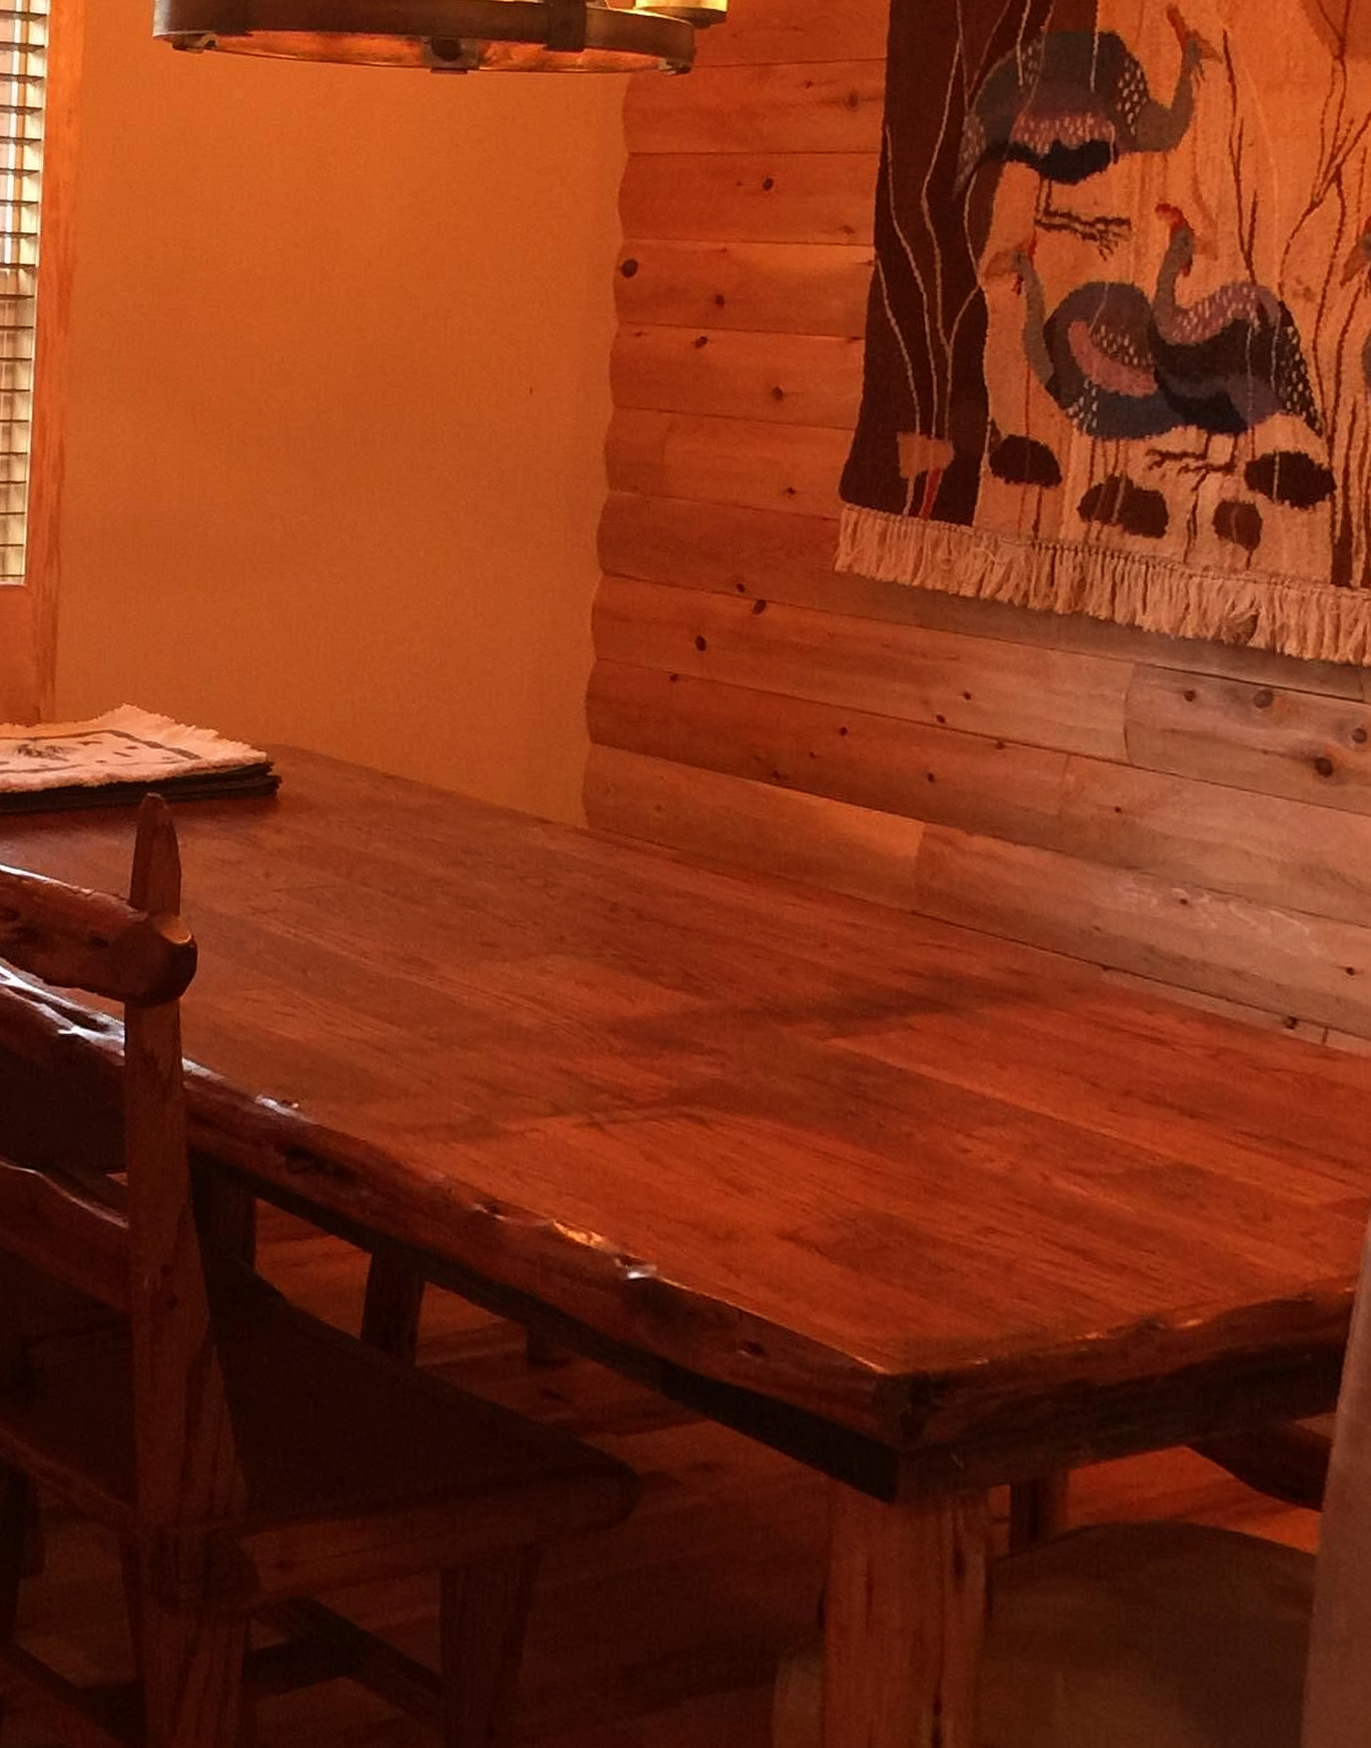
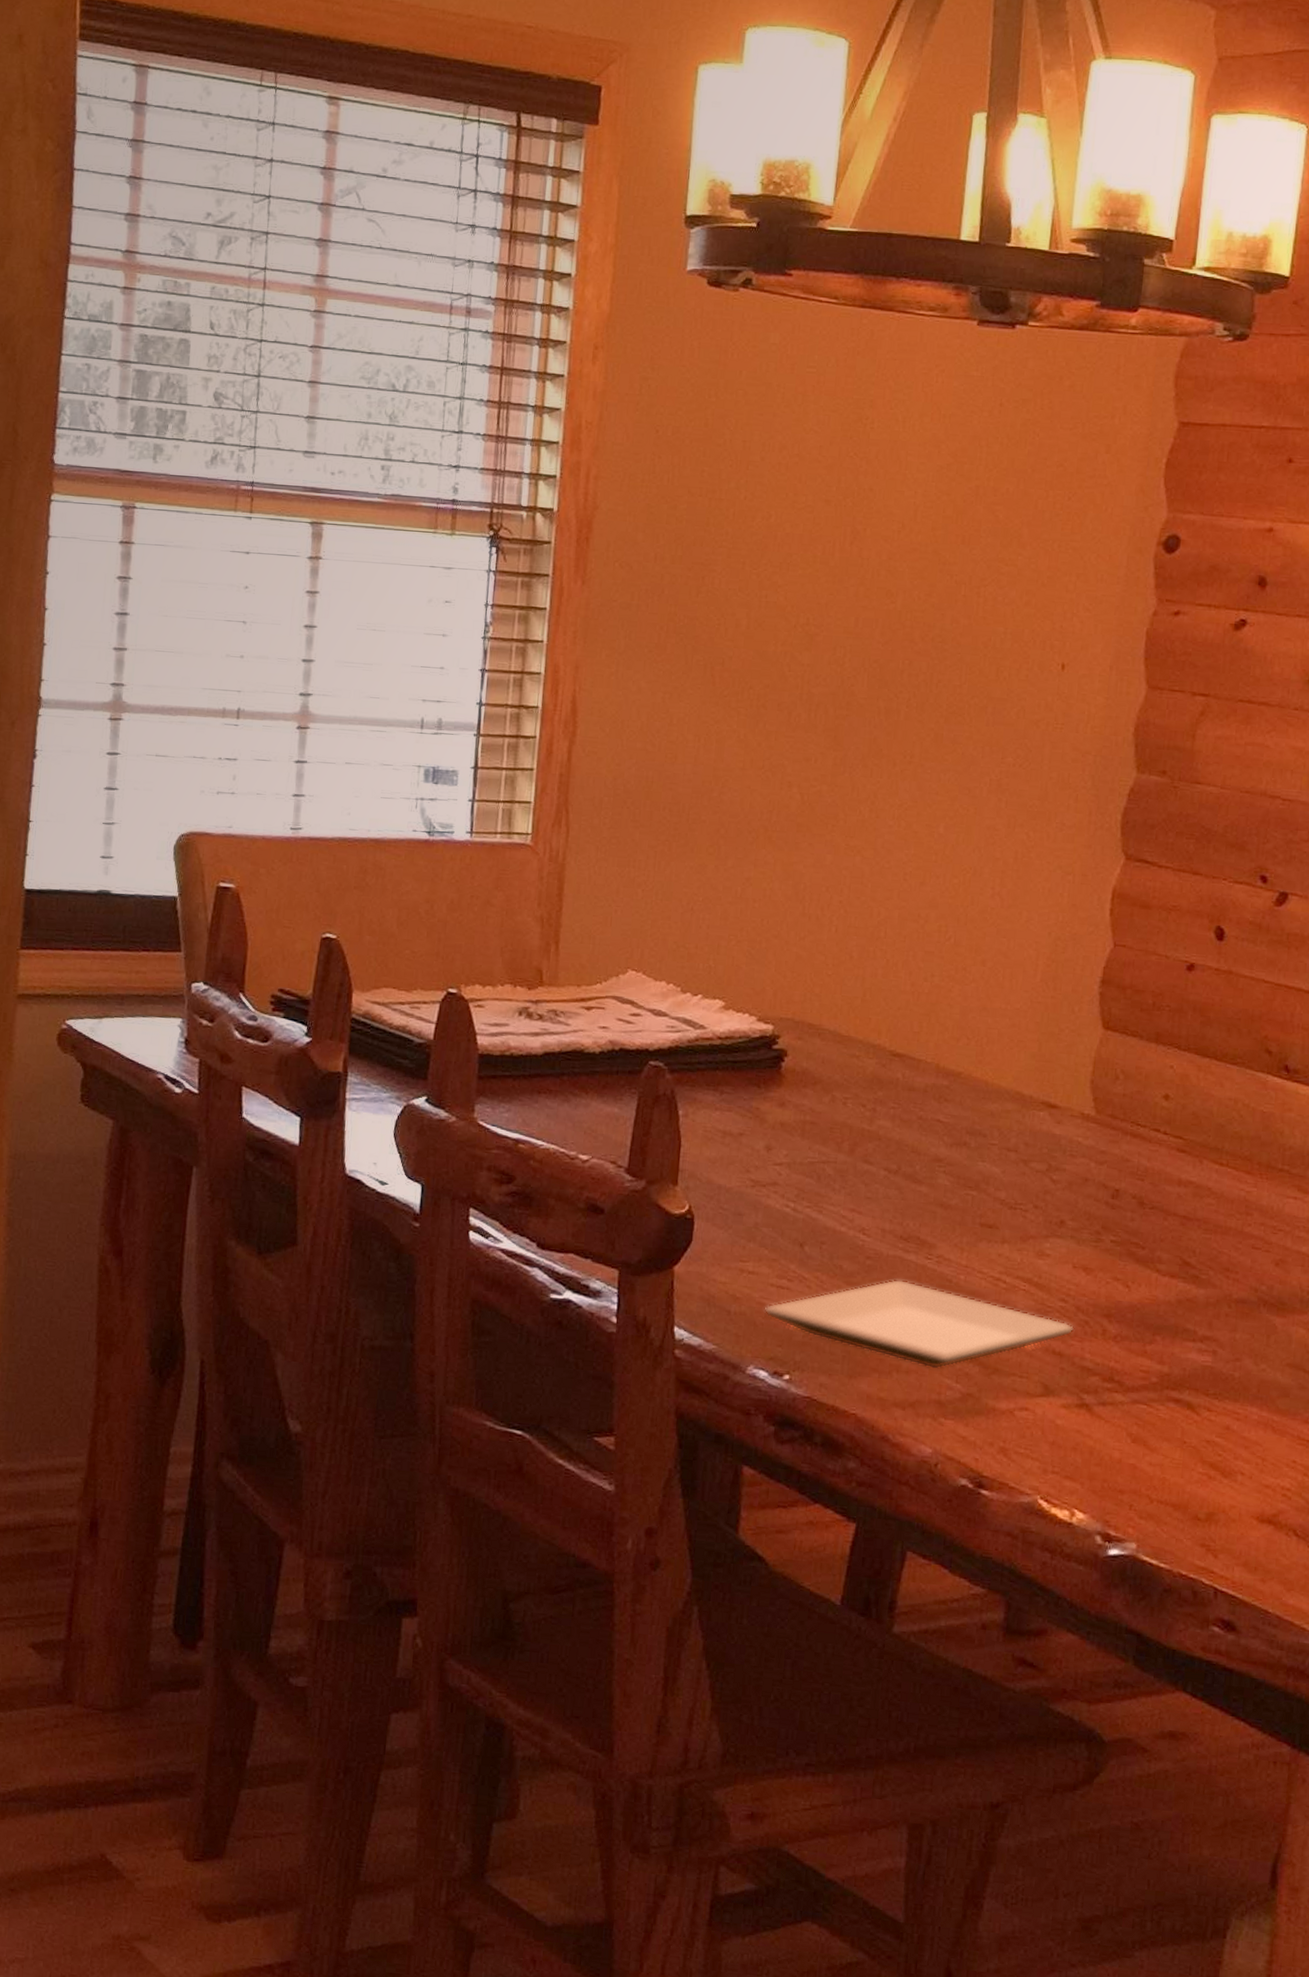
plate: none [270,1001,580,1092] -> present [764,1279,1074,1369]

